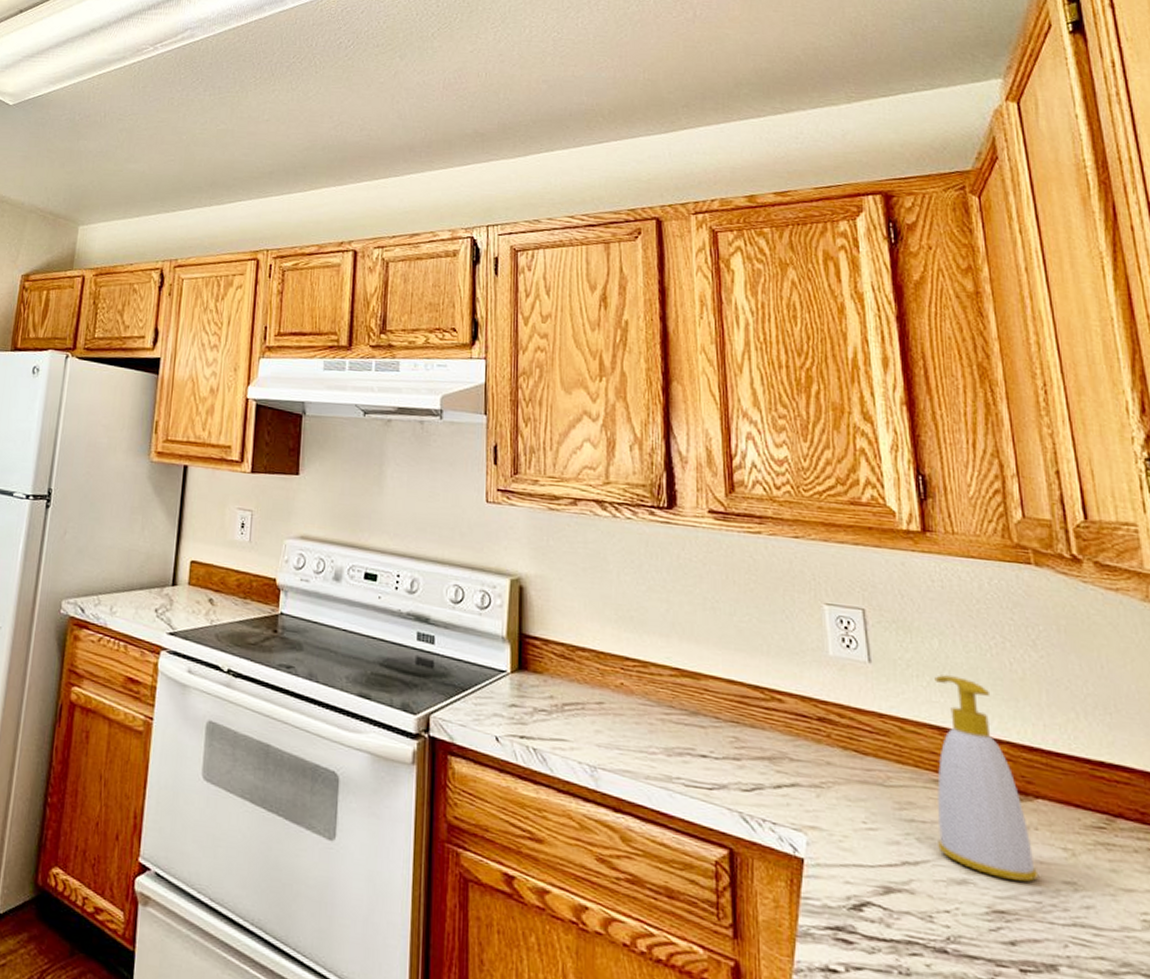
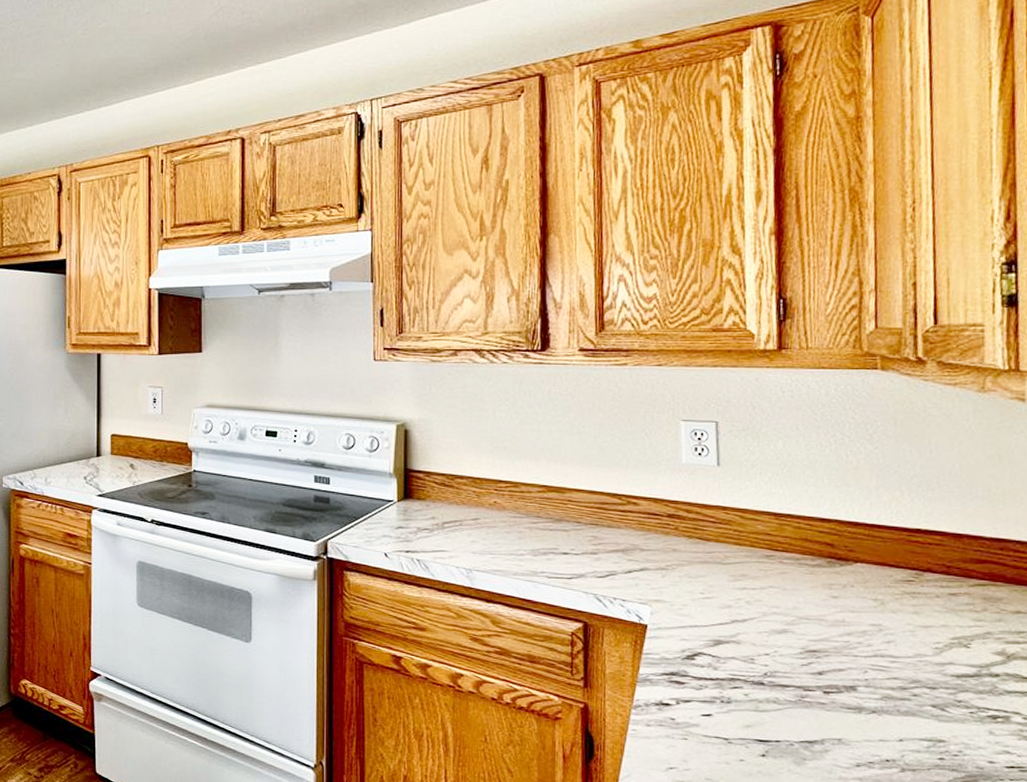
soap bottle: present [934,675,1039,882] -> none [764,471,850,627]

